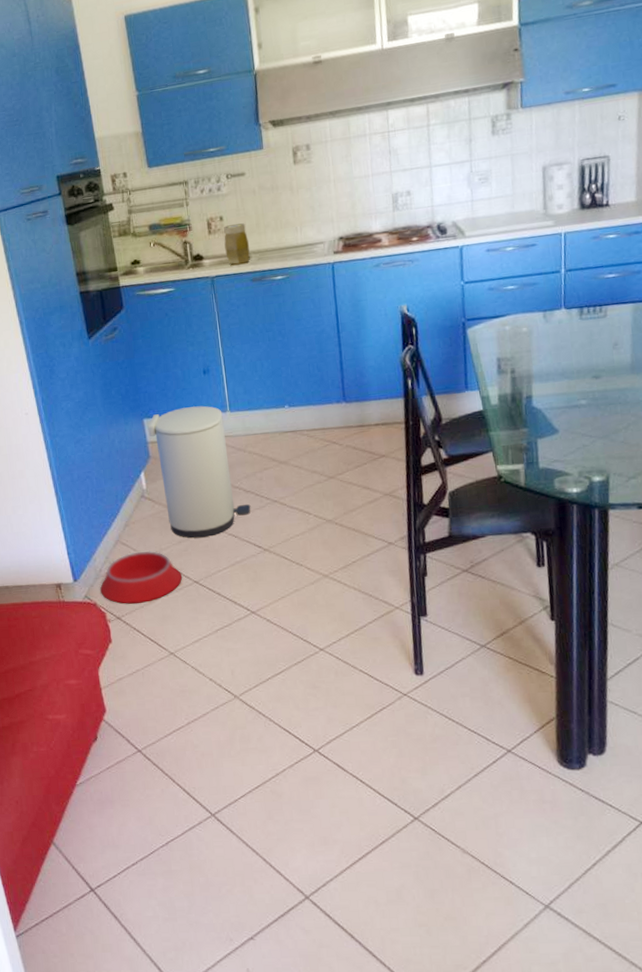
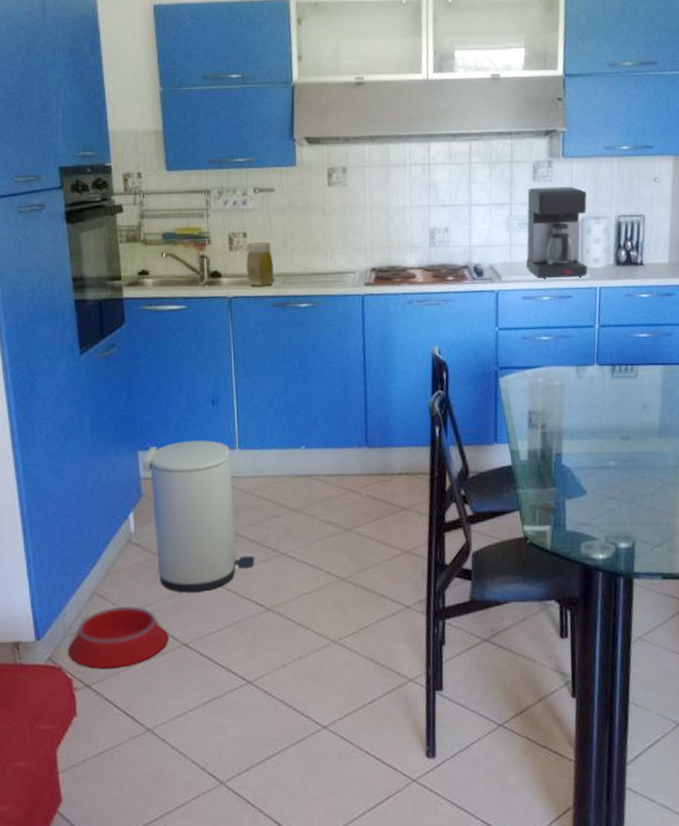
coffee maker: none [487,136,552,230] -> present [525,186,588,278]

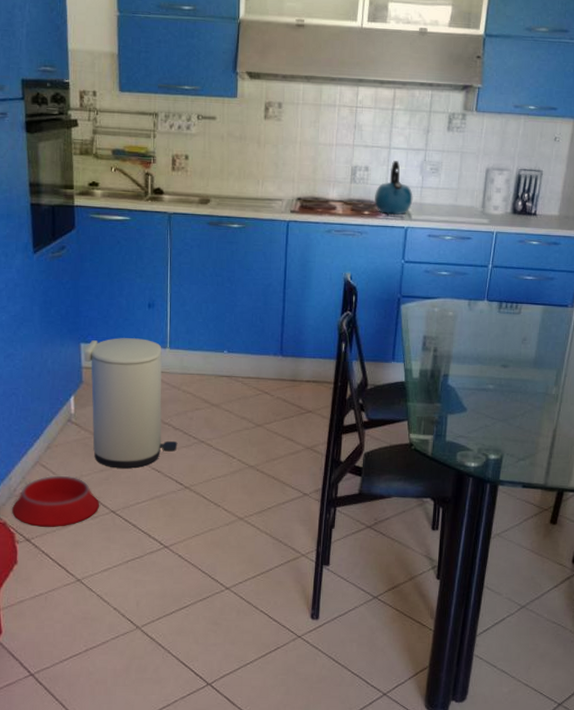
jar: present [246,241,275,287] -> none [186,165,211,206]
kettle: none [458,218,502,279] -> present [375,161,413,215]
coffee maker: present [525,186,588,278] -> none [433,137,494,221]

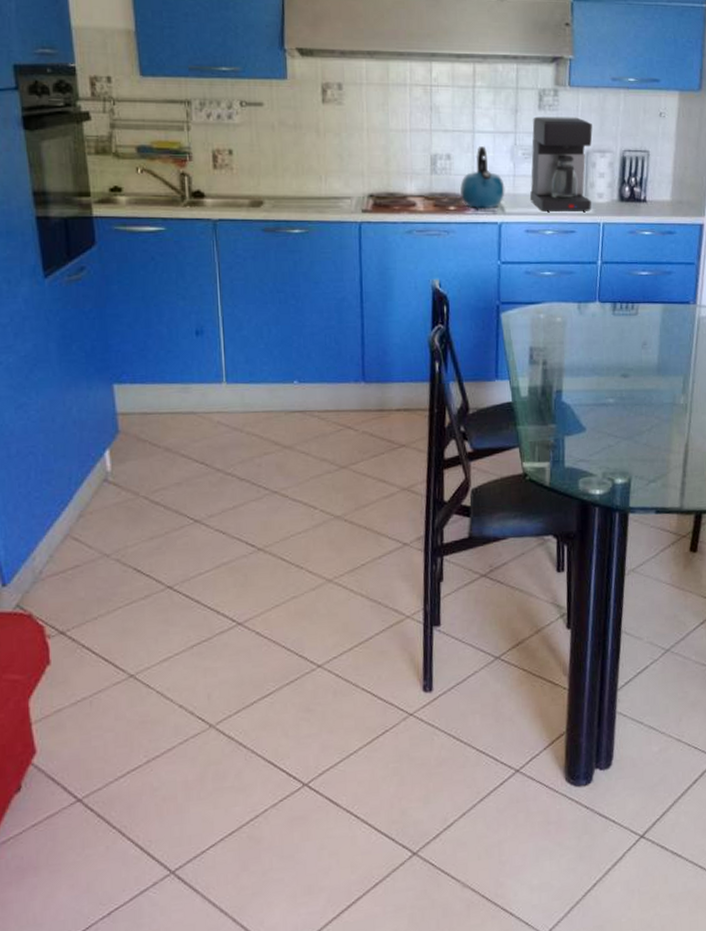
pet bowl: present [12,475,100,527] -> none [39,548,152,615]
pedal bin: present [84,338,178,469] -> none [118,373,245,534]
coffee maker: none [433,137,494,221] -> present [529,116,593,212]

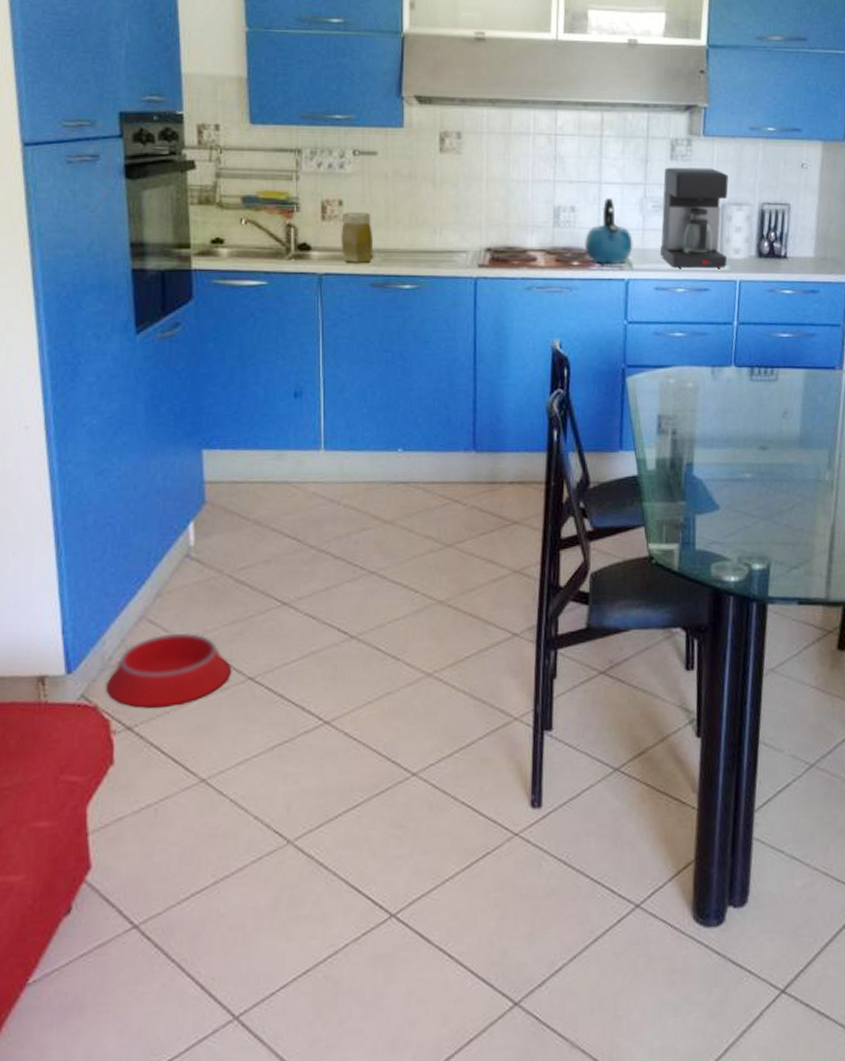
pet bowl: none [39,548,152,615] -> present [106,632,232,708]
jar: none [232,160,264,210] -> present [341,211,374,264]

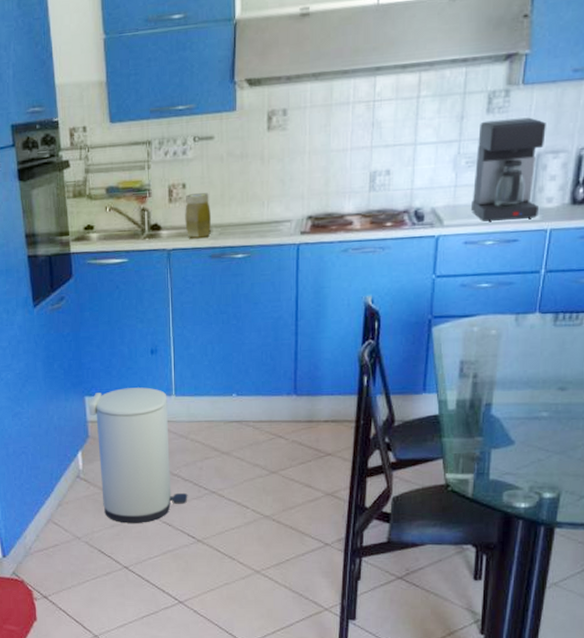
pet bowl: present [106,632,232,708] -> none [29,532,113,584]
pedal bin: none [207,439,339,618] -> present [89,387,188,523]
kettle: present [585,198,633,265] -> none [398,158,445,224]

